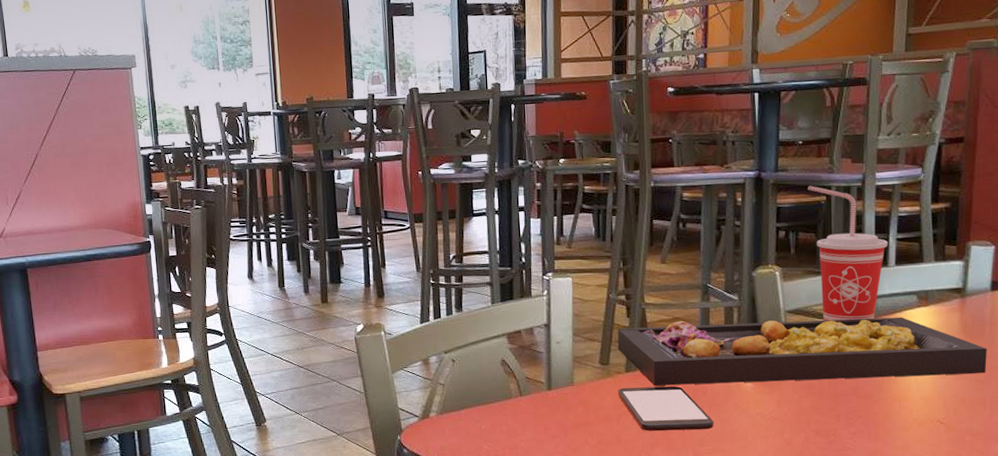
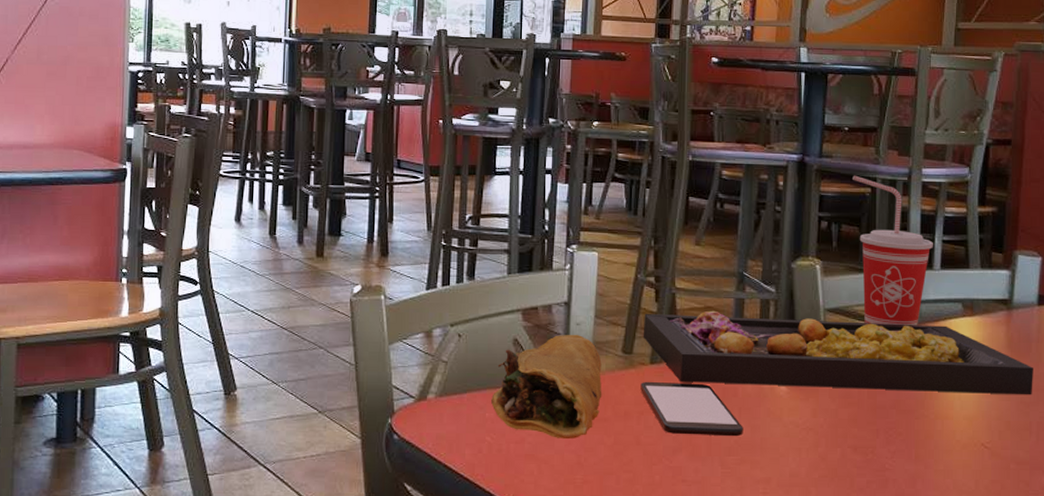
taco: none [486,351,584,442] -> present [491,334,602,438]

